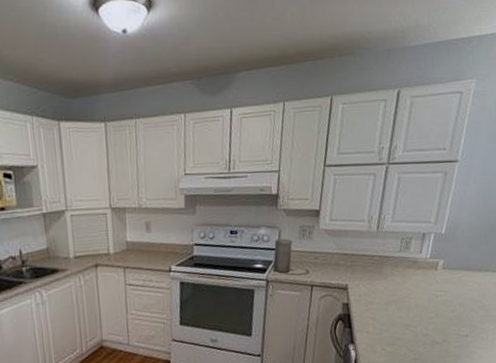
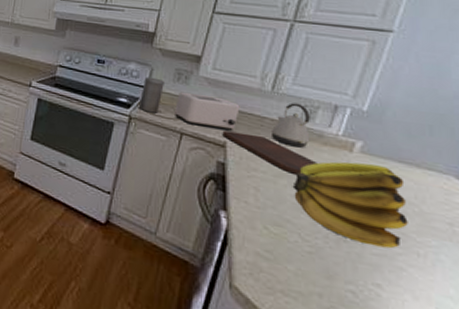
toaster: none [304,245,355,276] -> present [175,91,240,131]
cutting board: none [343,272,415,299] -> present [222,130,317,175]
kettle: none [379,237,408,276] -> present [270,103,310,148]
banana: none [399,276,476,342] -> present [292,161,408,249]

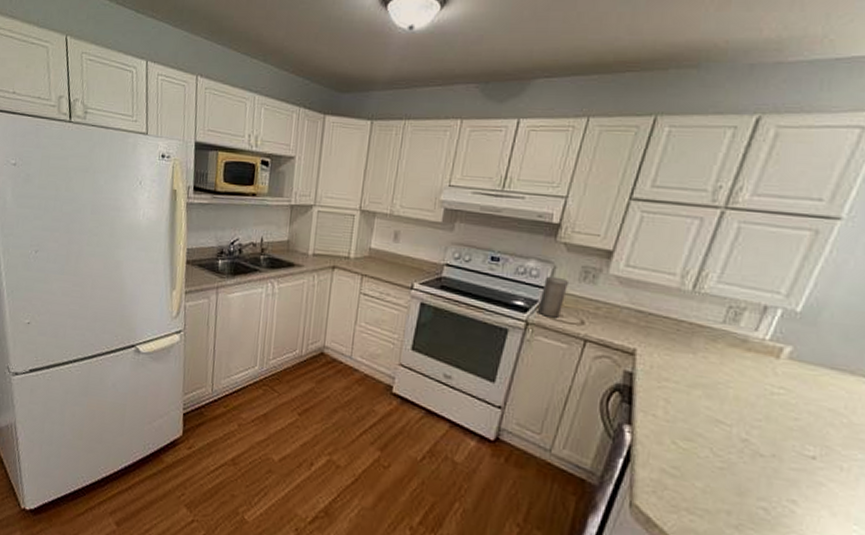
toaster: present [175,91,240,131] -> none [578,292,655,337]
cutting board: present [222,130,317,175] -> none [632,336,738,384]
kettle: present [270,103,310,148] -> none [687,303,735,355]
banana: present [292,161,408,249] -> none [707,369,835,463]

